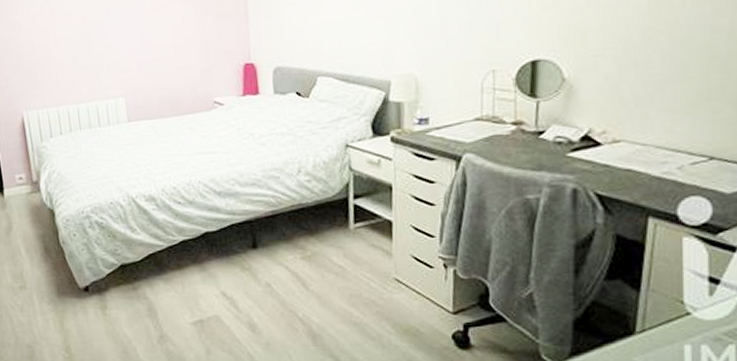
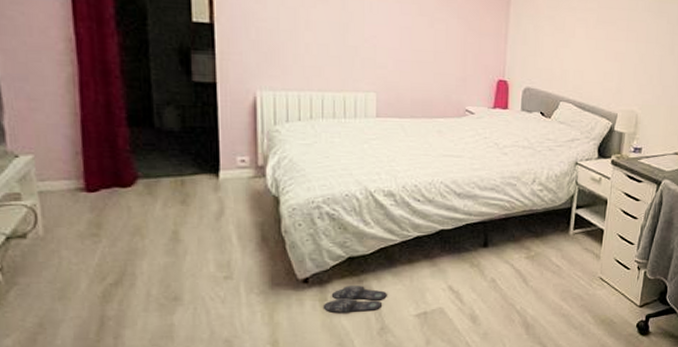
slippers: none [105,293,162,321] -> present [324,286,387,314]

